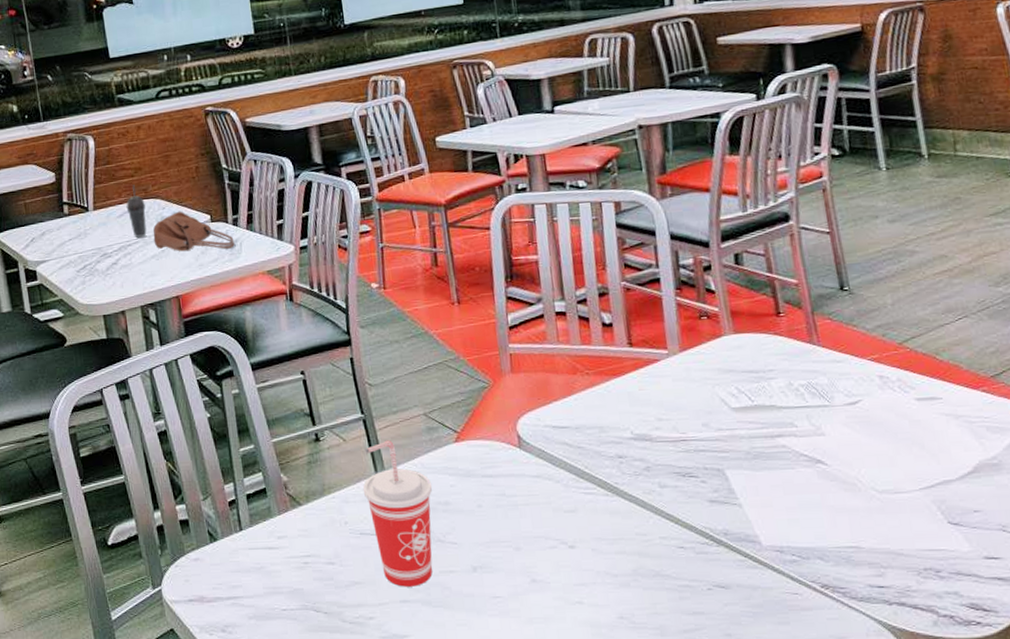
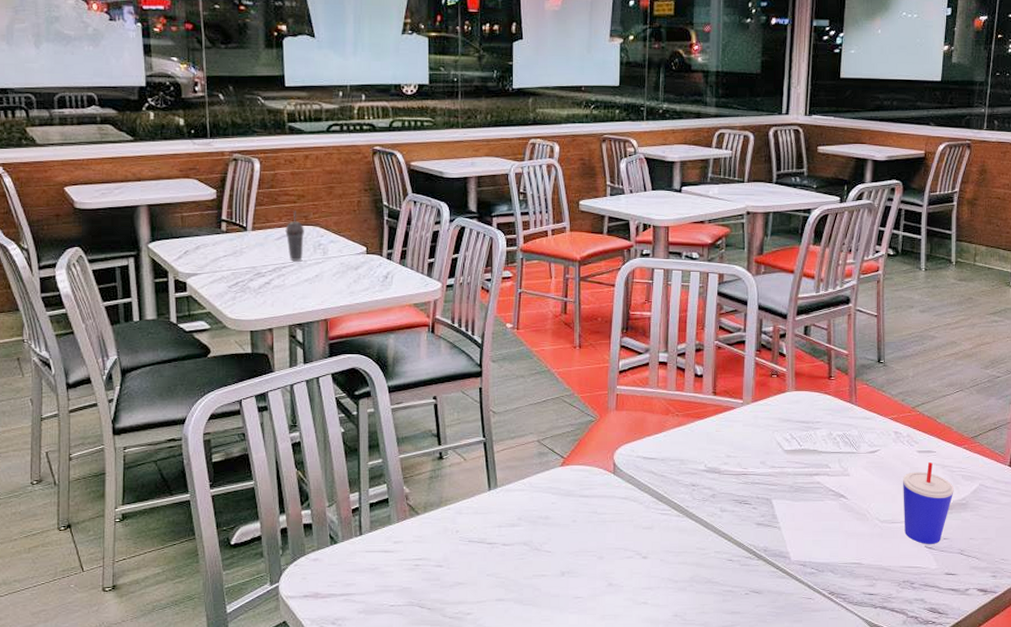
handbag: present [153,211,235,251] -> none [309,240,386,280]
beverage cup: present [362,440,433,587] -> none [476,461,537,588]
beverage cup: none [901,411,978,519] -> present [903,461,954,544]

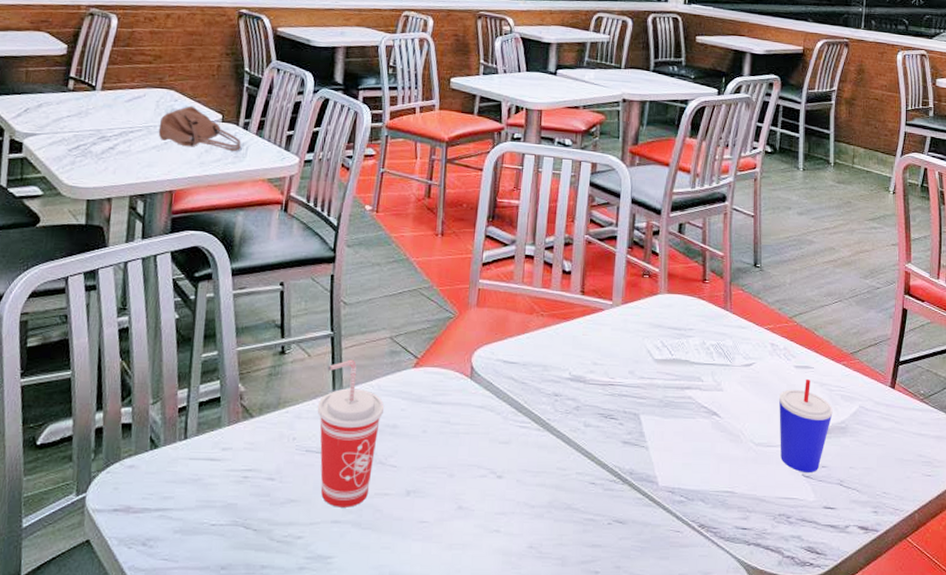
beverage cup: present [285,210,304,261] -> none [136,72,158,126]
handbag: none [309,240,386,280] -> present [158,105,241,151]
beverage cup: none [476,461,537,588] -> present [317,359,385,507]

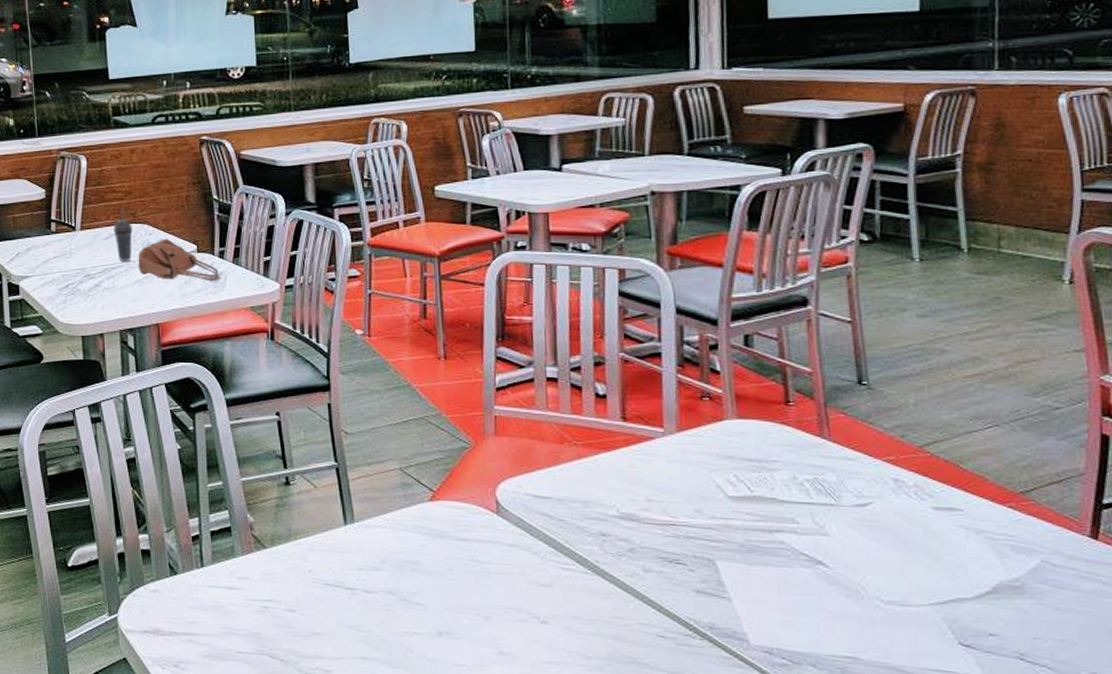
beverage cup: none [136,72,158,126] -> present [113,208,132,261]
beverage cup: present [317,359,385,507] -> none [330,491,403,645]
beverage cup: present [779,378,833,472] -> none [913,523,999,641]

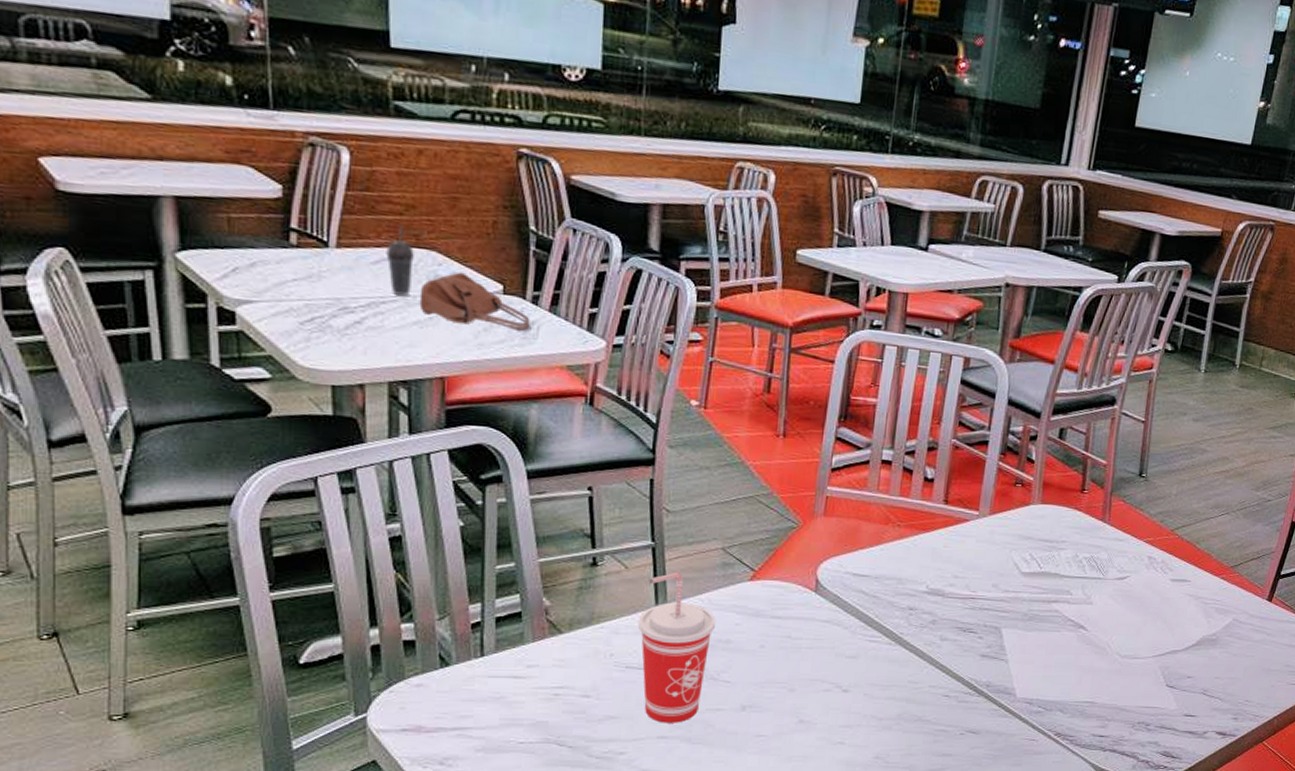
beverage cup: none [330,491,403,645] -> present [637,572,717,723]

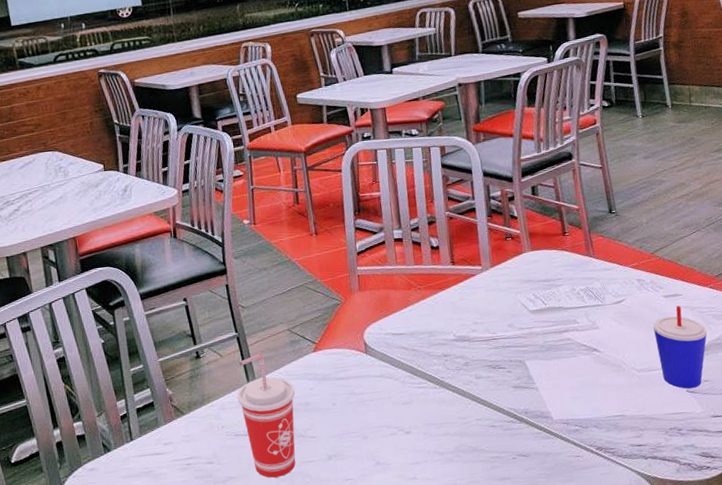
beverage cup: present [386,225,414,295] -> none [27,139,46,186]
handbag: present [419,272,530,331] -> none [52,161,125,197]
beverage cup: none [1146,592,1206,683] -> present [653,305,707,389]

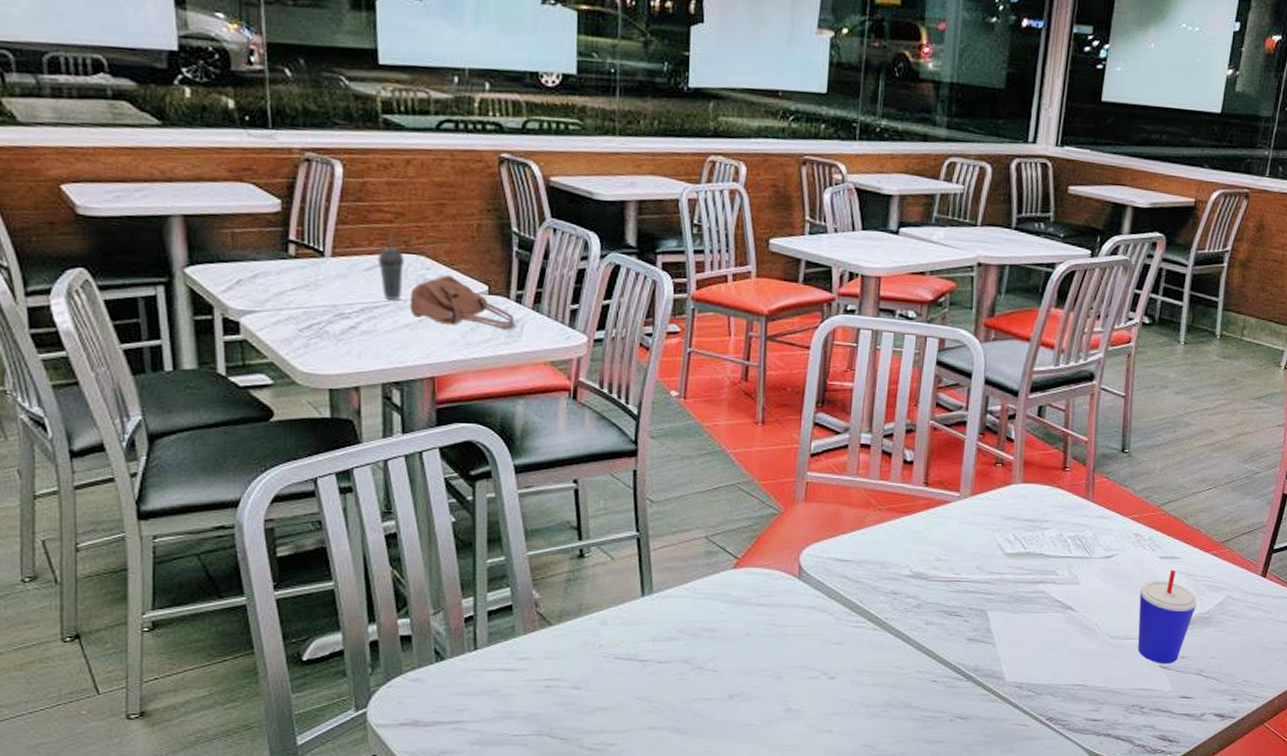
beverage cup: none [27,139,46,186] -> present [378,233,404,300]
handbag: none [52,161,125,197] -> present [410,275,515,329]
beverage cup: present [237,353,296,478] -> none [625,561,702,714]

